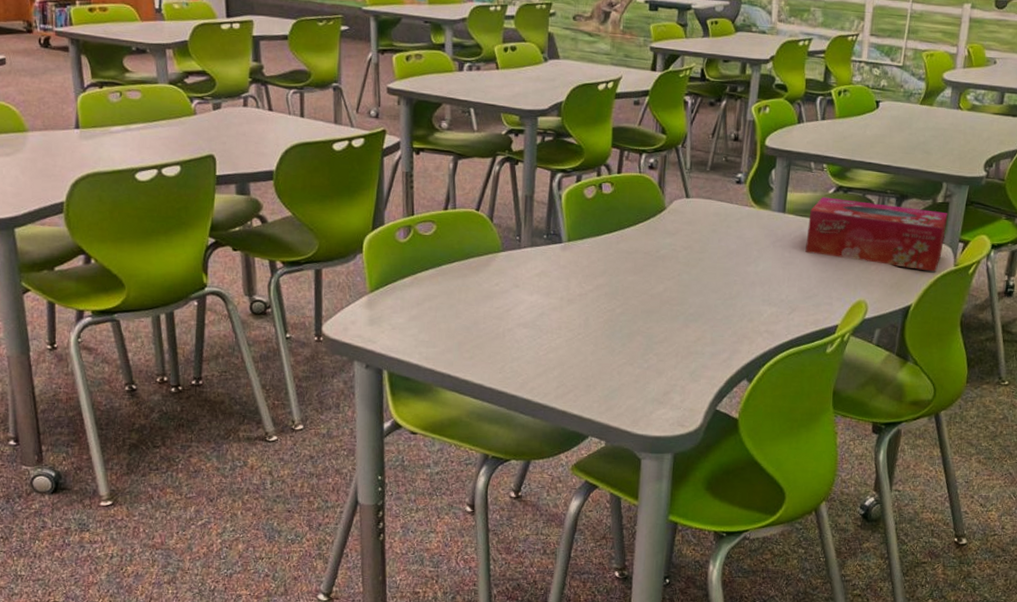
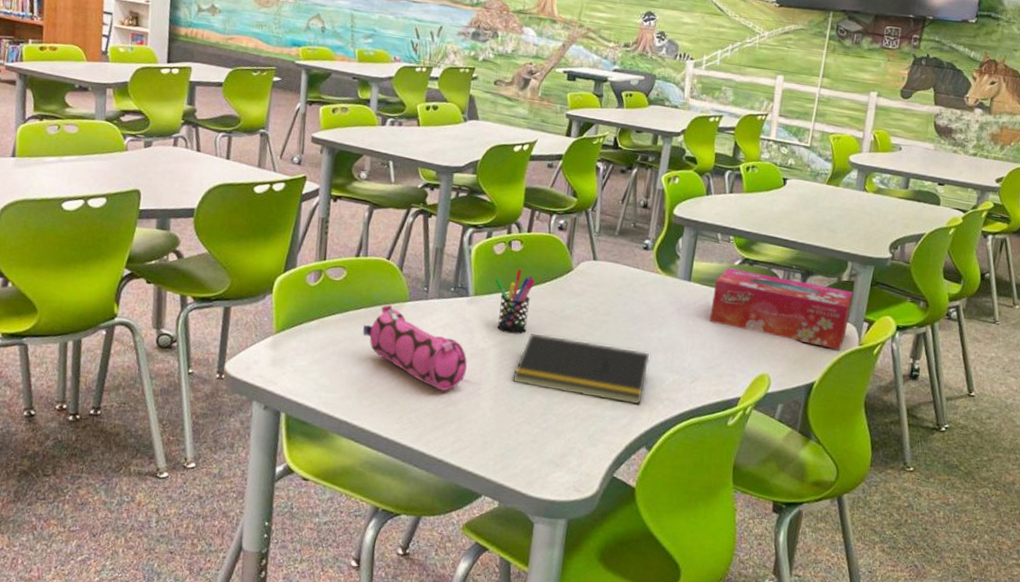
pencil case: none [458,256,566,339] -> present [363,304,467,391]
pen holder: none [587,211,628,278] -> present [494,269,535,335]
notepad: none [612,276,747,340] -> present [513,334,650,406]

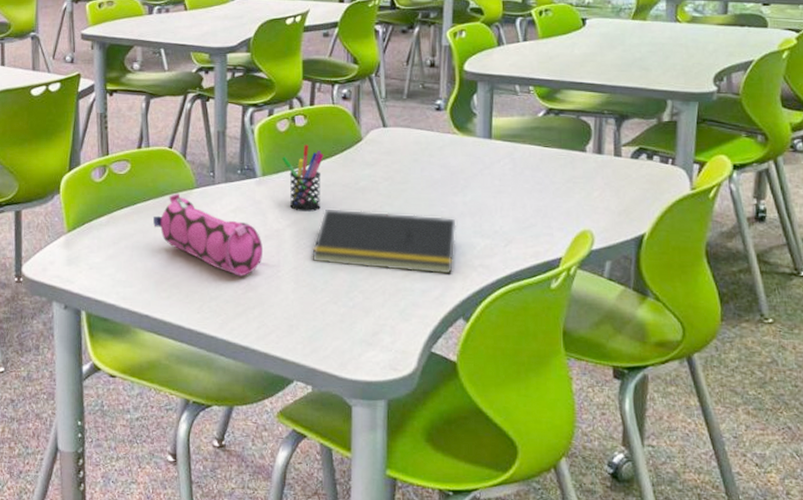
tissue box: present [710,268,853,350] -> none [517,120,677,197]

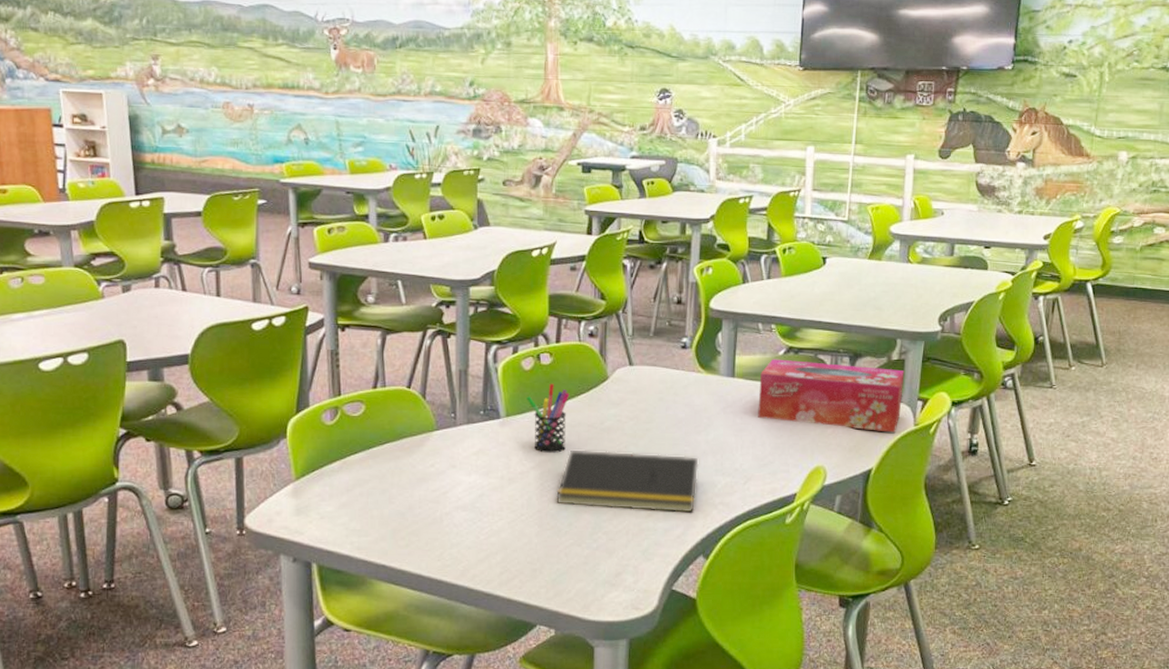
pencil case: present [153,193,264,276] -> none [390,435,507,521]
tissue box: none [517,120,677,197] -> present [758,359,904,433]

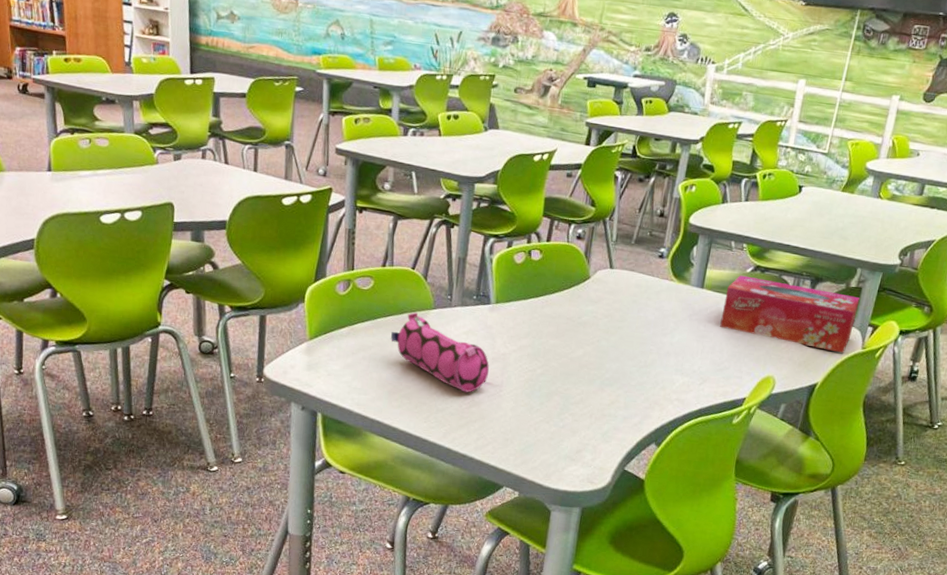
pencil case: none [390,435,507,521] -> present [391,312,490,393]
pen holder: present [526,383,570,453] -> none [514,277,554,340]
notepad: present [556,450,699,514] -> none [532,339,661,406]

